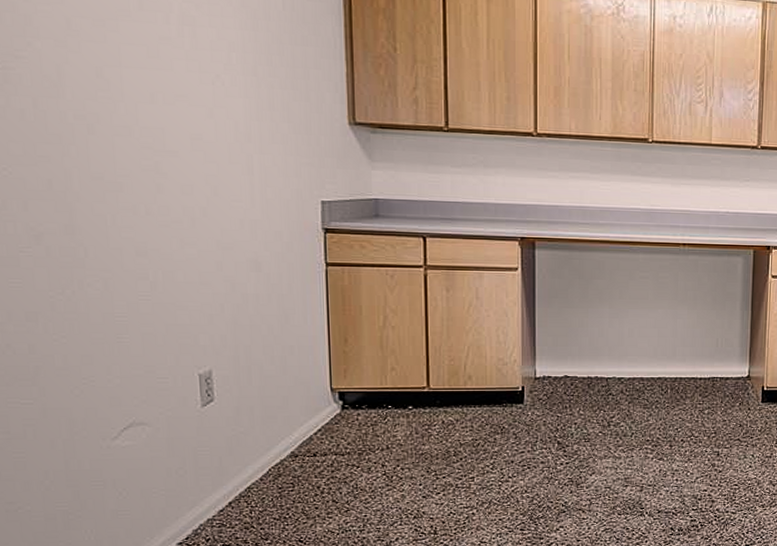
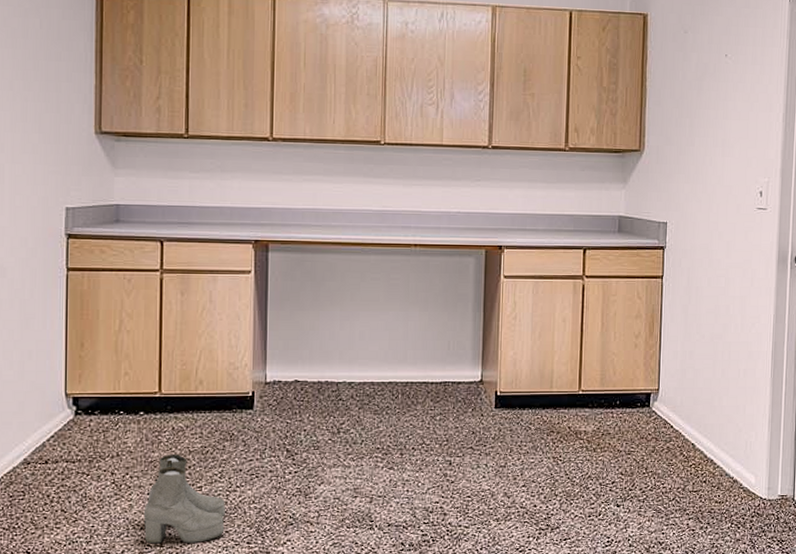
boots: none [416,446,498,532] -> present [143,453,225,544]

